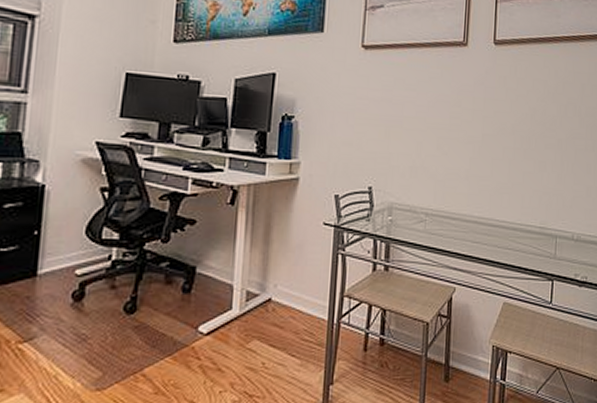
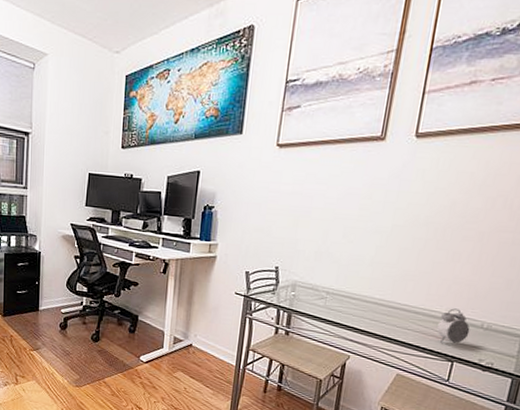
alarm clock: none [535,221,563,260] -> present [437,308,470,343]

